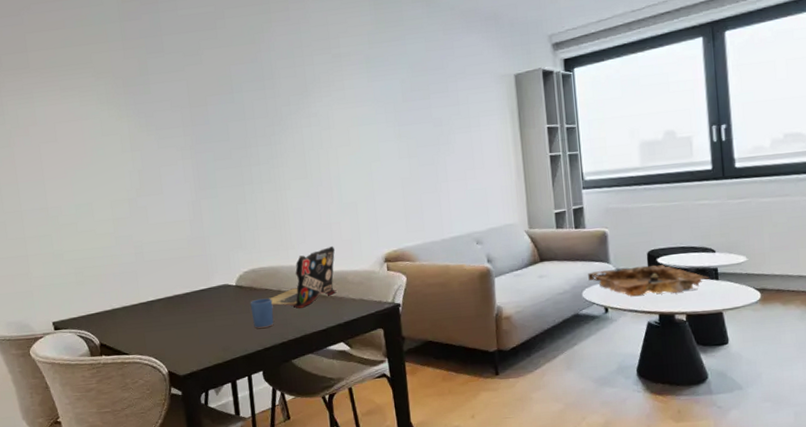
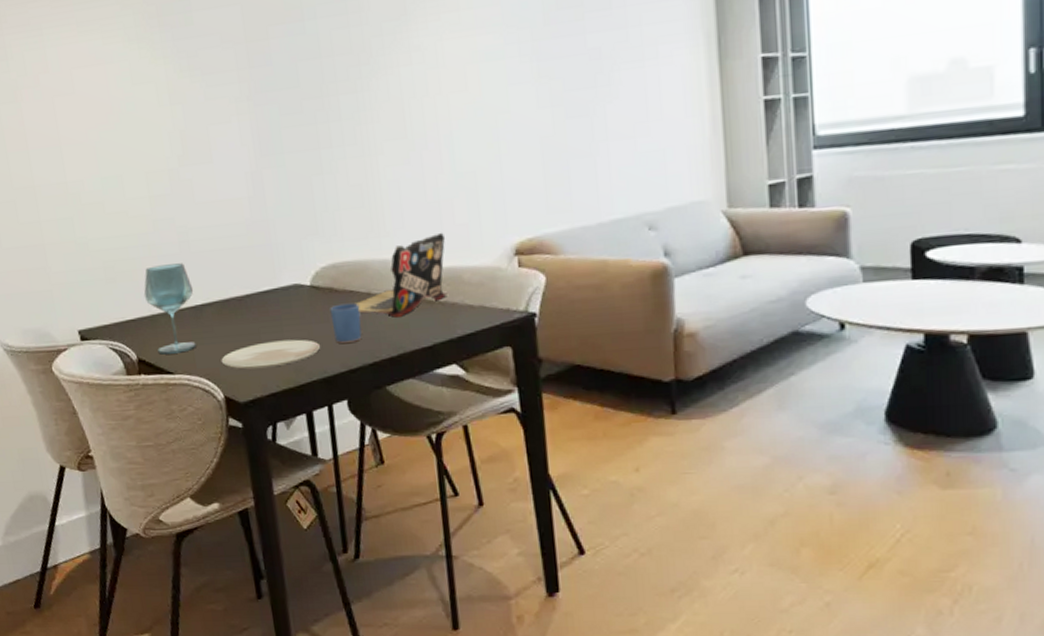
wine glass: none [106,269,147,340] -> present [143,263,196,355]
plate: none [166,326,243,350] -> present [221,339,321,370]
decorative tray: present [588,265,709,296] -> none [816,261,1008,306]

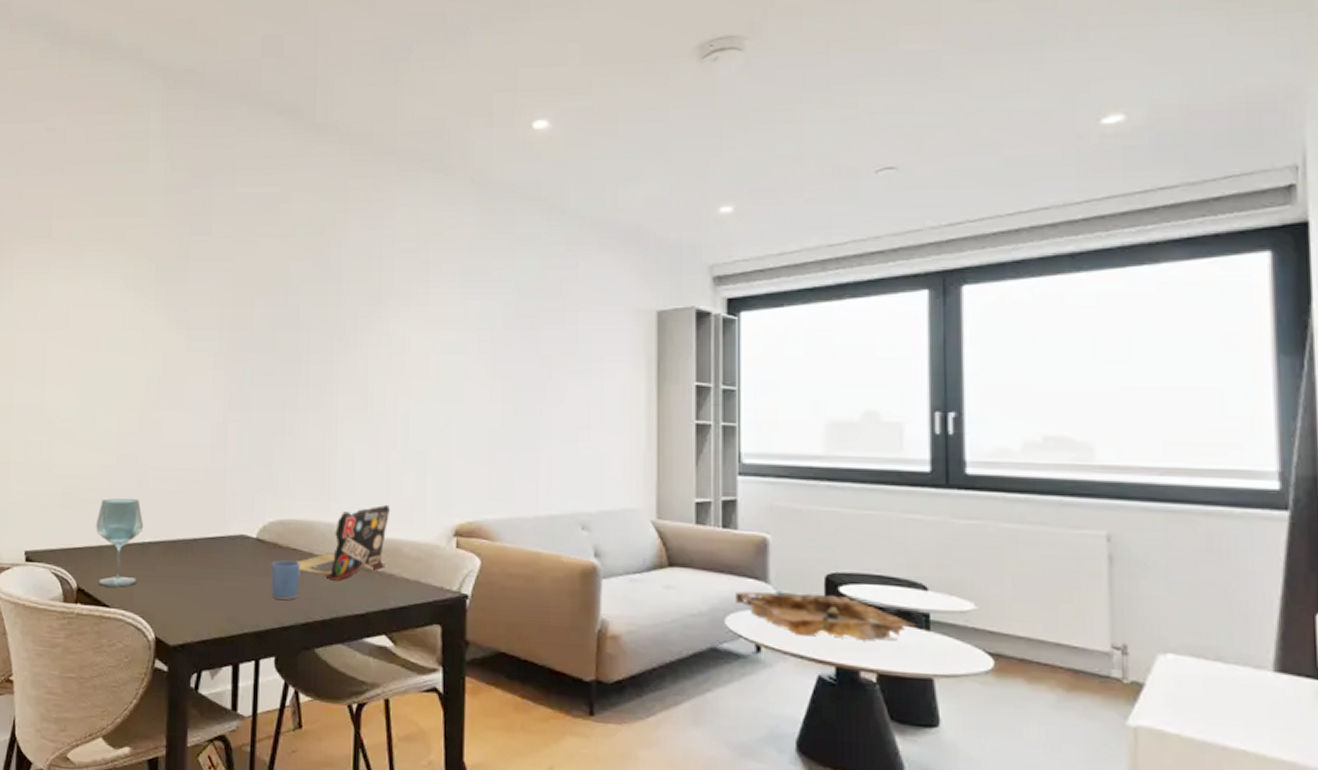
plate: present [221,339,321,370] -> none [158,587,257,614]
decorative tray: none [816,261,1008,306] -> present [736,591,916,640]

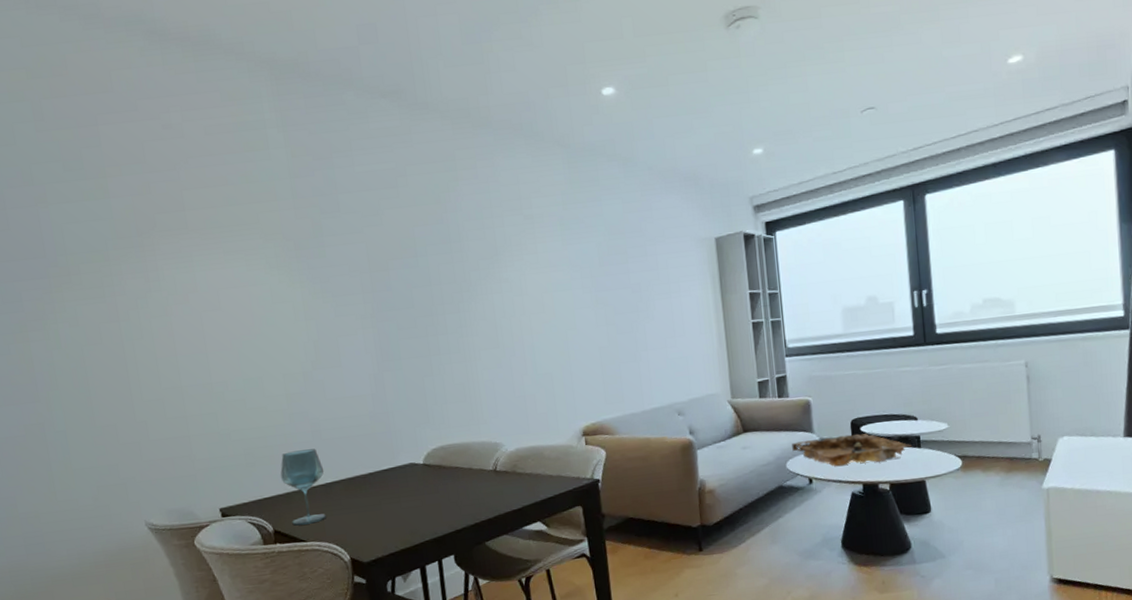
mug: present [271,560,301,601] -> none [439,476,466,510]
laptop: present [296,504,391,581] -> none [459,419,532,487]

